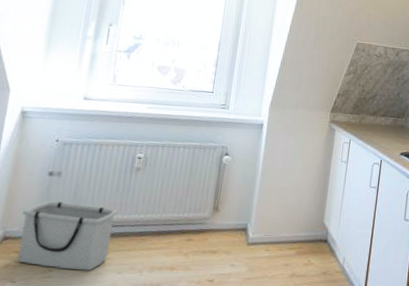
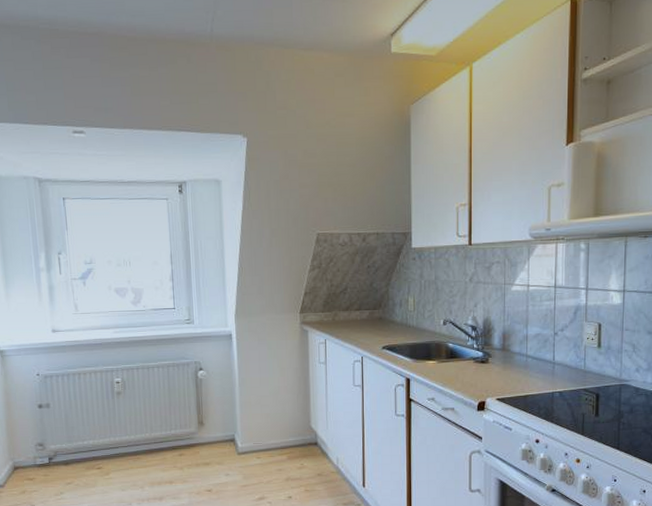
storage bin: present [17,201,118,271] -> none [24,431,110,491]

